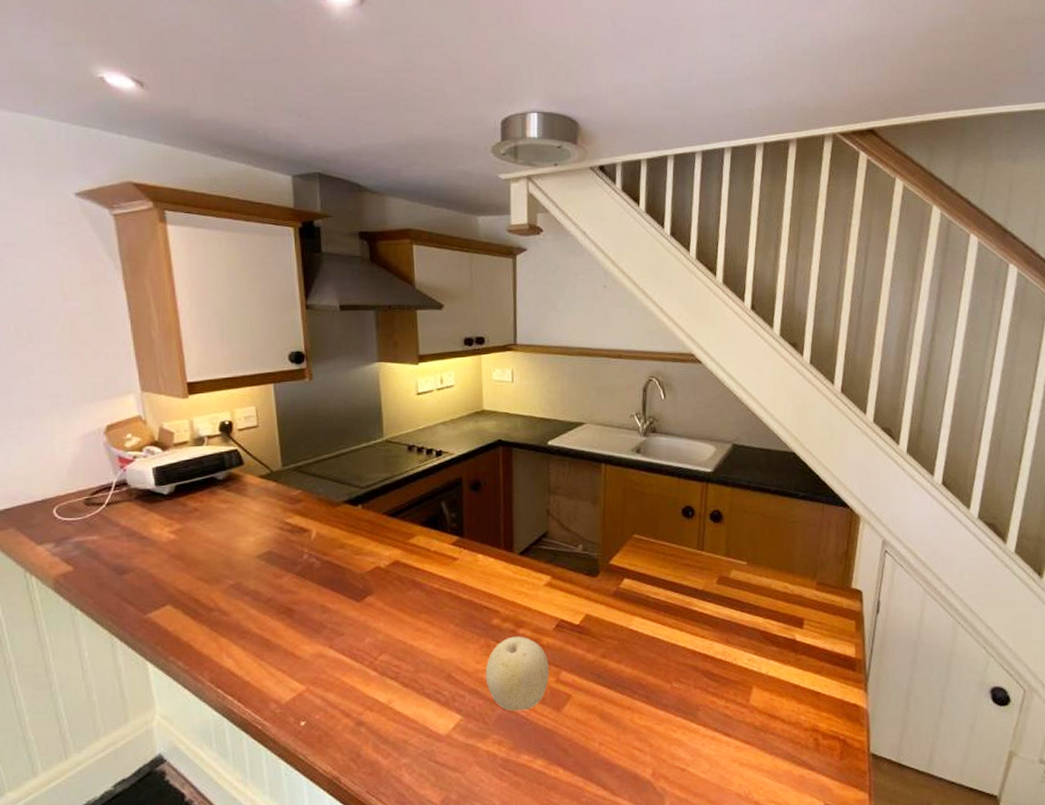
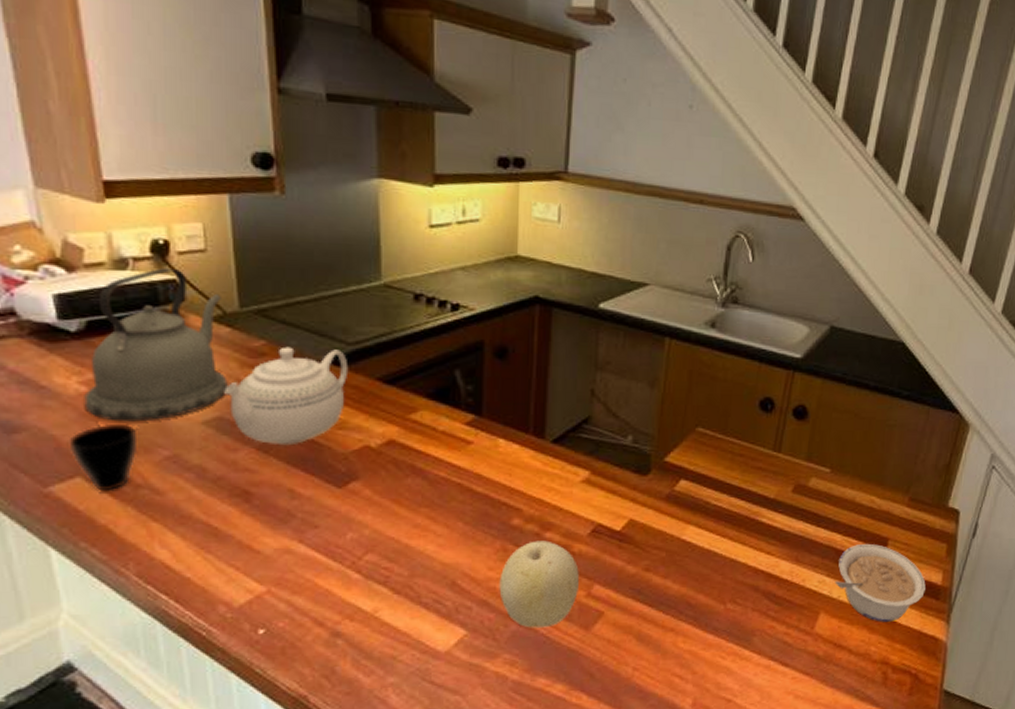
cup: none [162,561,211,615] -> present [69,423,138,492]
kettle: none [173,441,276,560] -> present [84,267,230,422]
teapot: none [272,493,361,571] -> present [224,346,347,446]
legume: none [762,624,842,693] -> present [835,543,926,622]

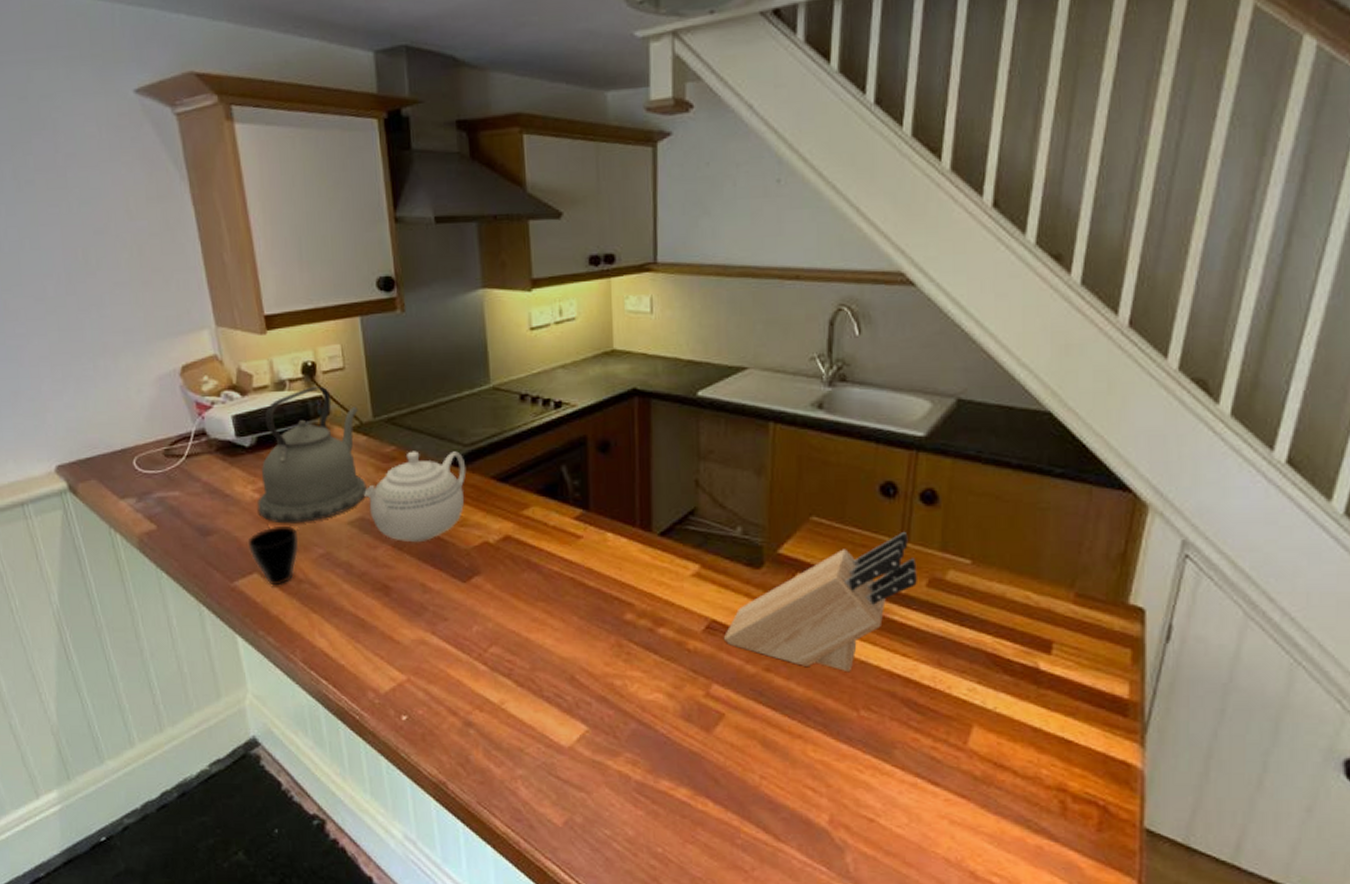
fruit: present [499,540,579,628] -> none [616,636,696,727]
knife block: none [609,442,785,570] -> present [724,531,917,673]
legume: present [835,543,926,622] -> none [988,646,1107,741]

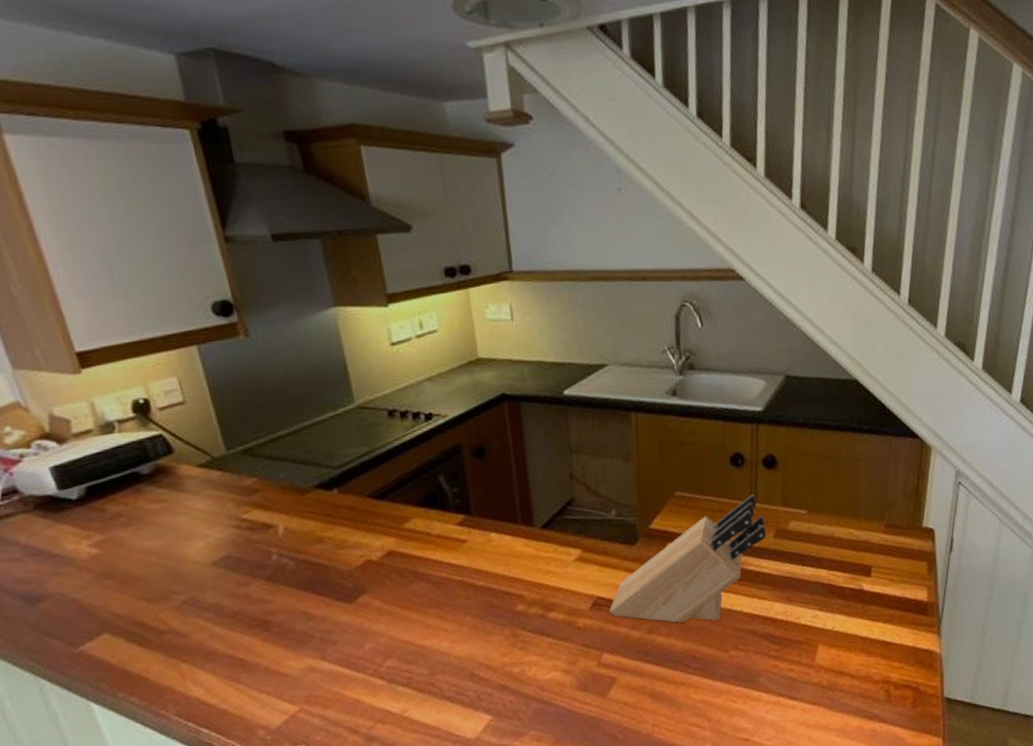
cup: present [247,525,299,586] -> none [89,576,157,643]
kettle: present [257,386,368,524] -> none [92,424,230,576]
teapot: present [364,451,465,543] -> none [226,474,341,574]

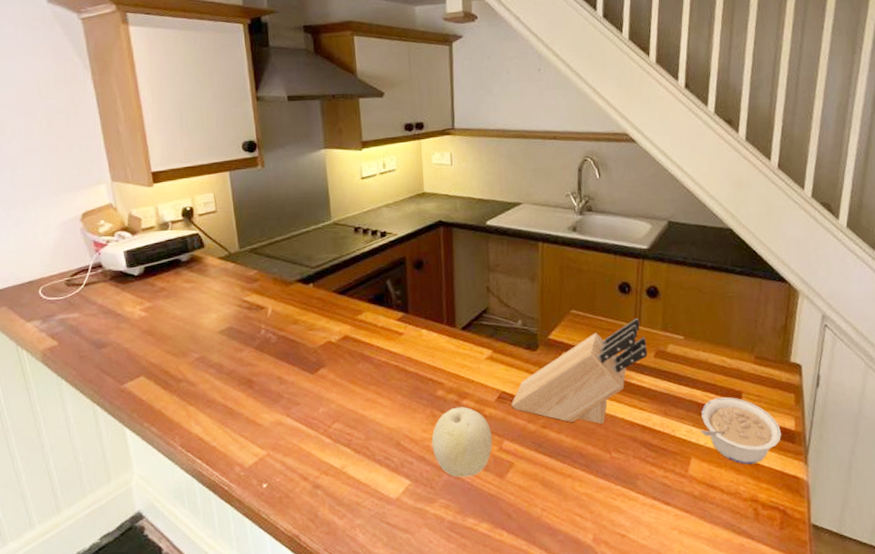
fruit: none [514,620,590,704] -> present [431,407,492,478]
legume: none [827,573,913,645] -> present [700,396,781,465]

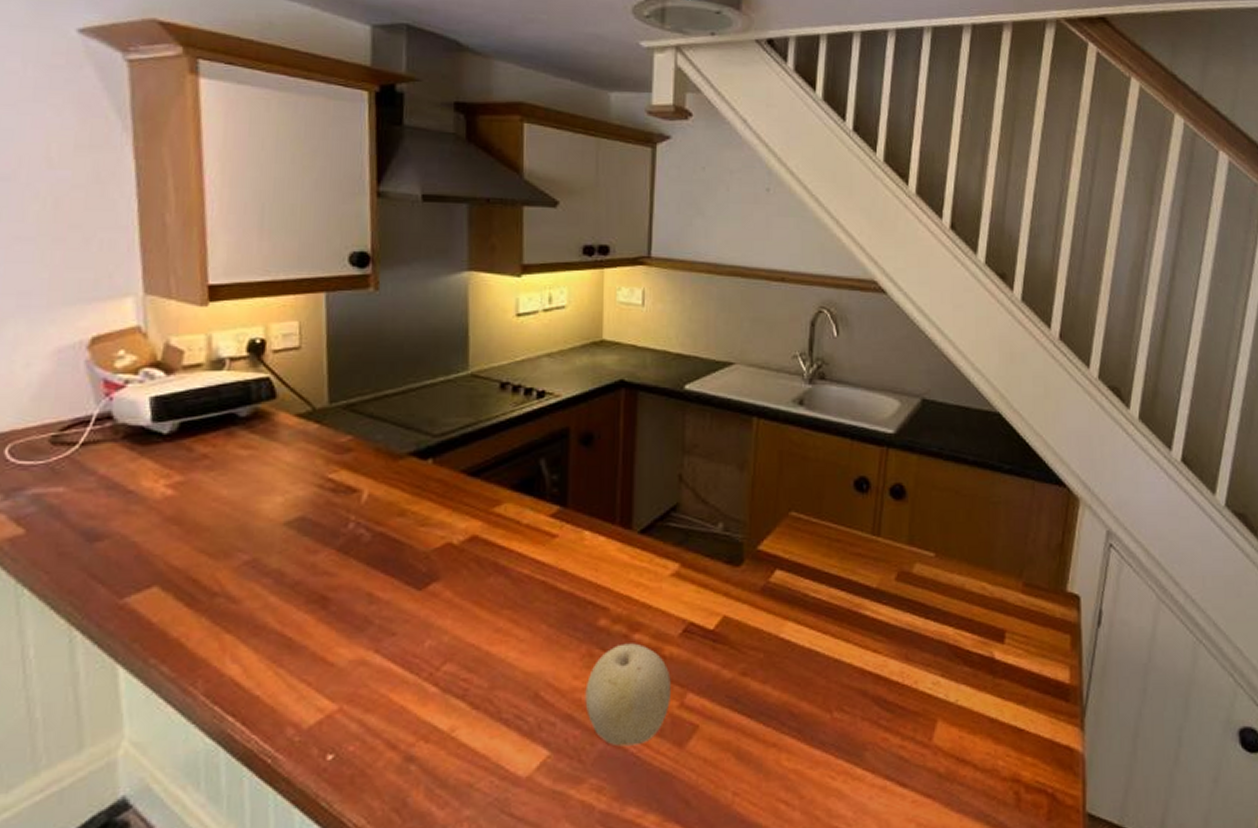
knife block: present [512,317,647,425] -> none [702,525,887,672]
legume: present [700,396,781,465] -> none [950,636,1052,730]

